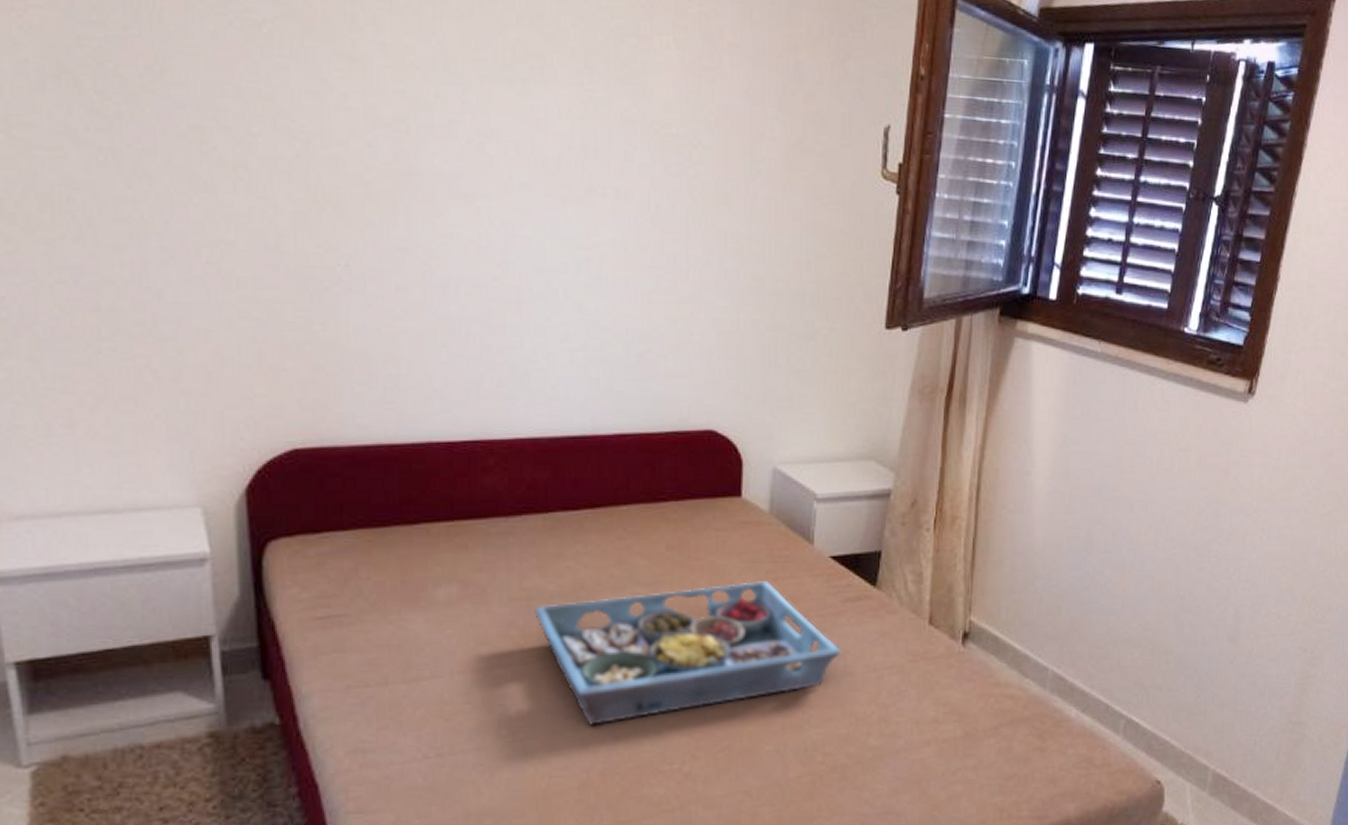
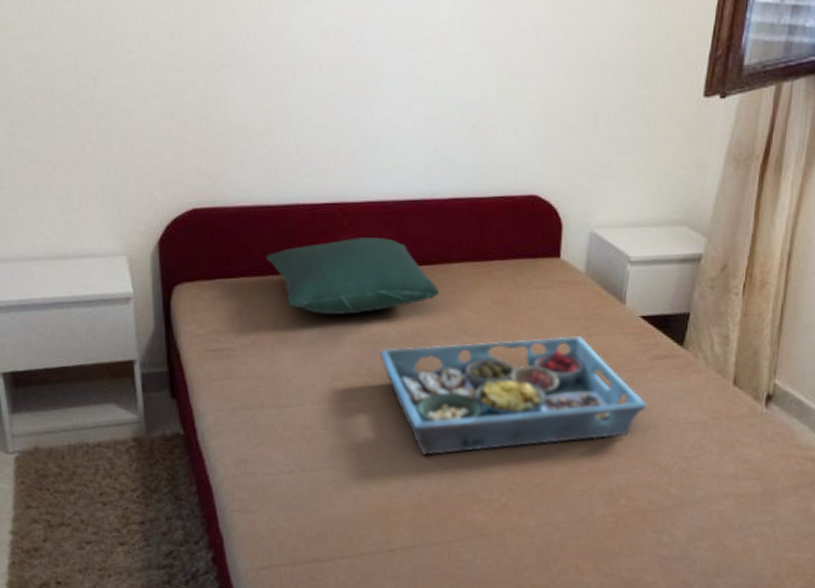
pillow: none [390,479,606,568] -> present [266,237,440,315]

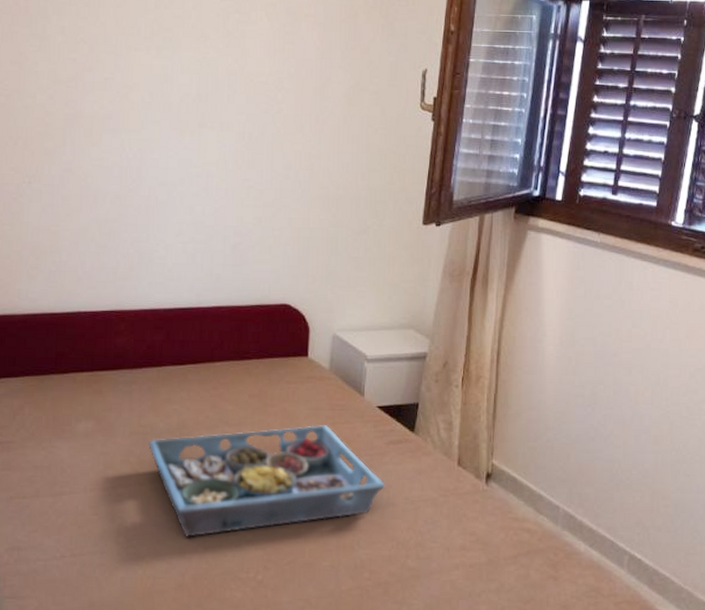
pillow: present [266,237,440,315] -> none [49,340,204,409]

